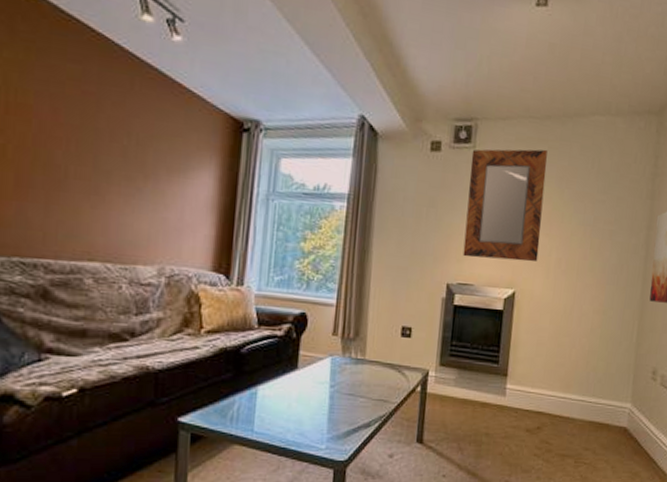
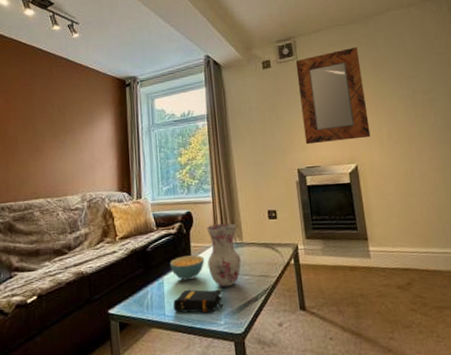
book: none [264,404,330,435] -> present [172,289,224,314]
cereal bowl: none [268,365,315,394] -> present [169,255,205,280]
vase: none [316,332,361,408] -> present [206,223,242,287]

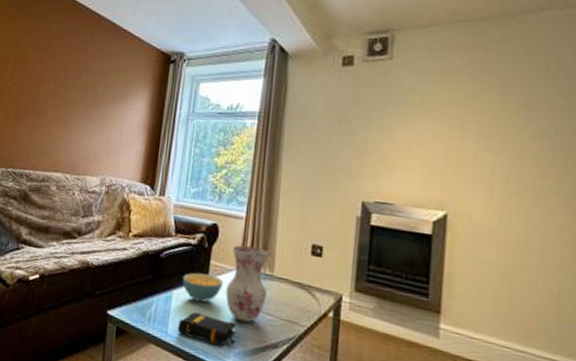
home mirror: present [295,46,371,145] -> none [380,54,484,180]

